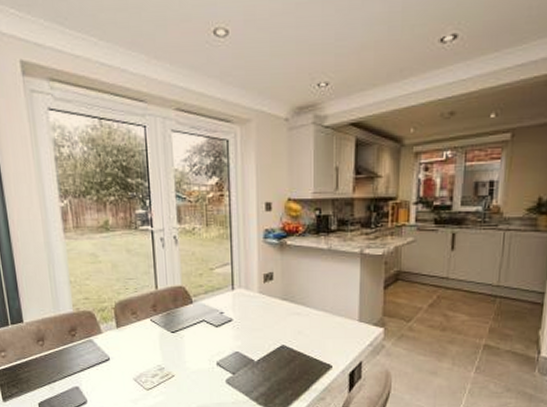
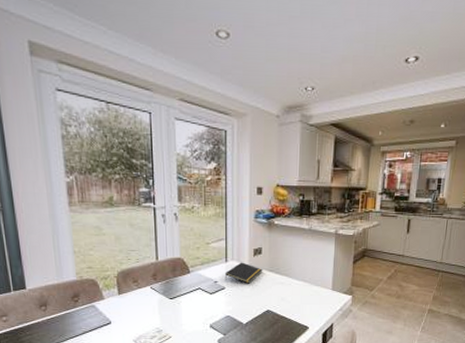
notepad: none [232,290,276,315] -> present [226,262,263,284]

